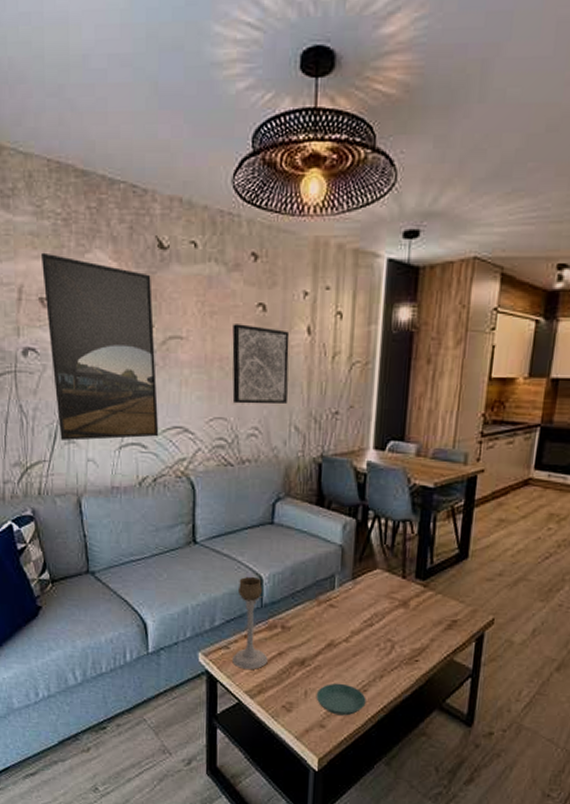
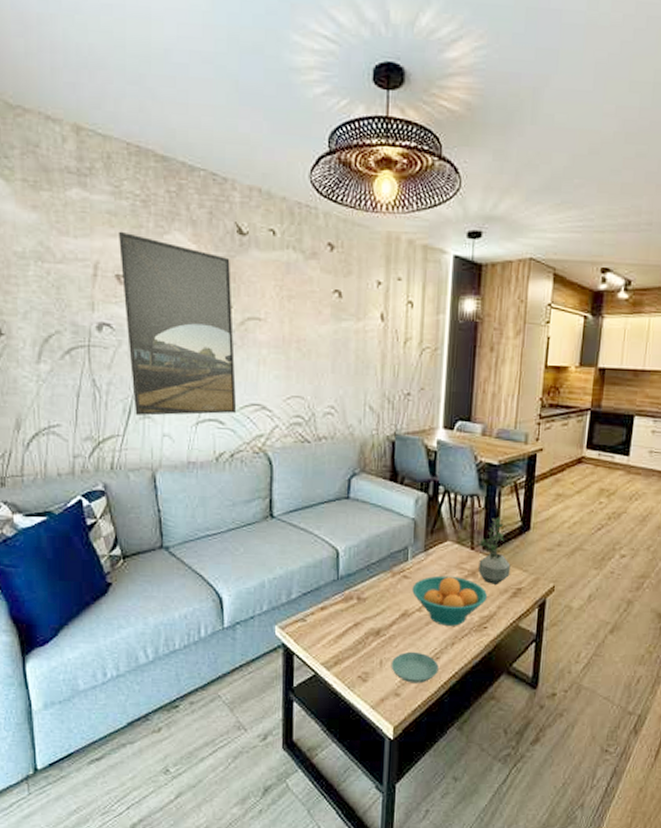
wall art: present [232,324,290,405] -> none [309,308,364,385]
candle holder: present [232,576,268,669] -> none [309,549,344,641]
fruit bowl: none [339,605,420,658] -> present [412,575,488,626]
potted plant: none [409,544,446,617] -> present [477,517,511,586]

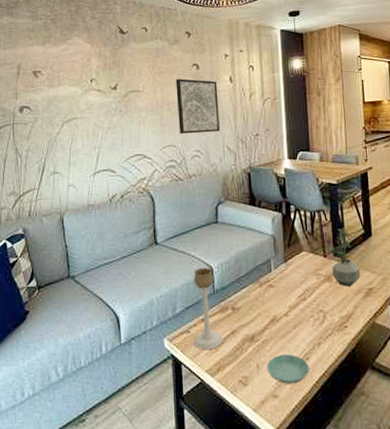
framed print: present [118,231,237,416] -> none [34,41,124,172]
wall art: none [309,308,364,385] -> present [176,78,220,134]
candle holder: none [309,549,344,641] -> present [193,267,223,350]
fruit bowl: present [412,575,488,626] -> none [278,282,344,328]

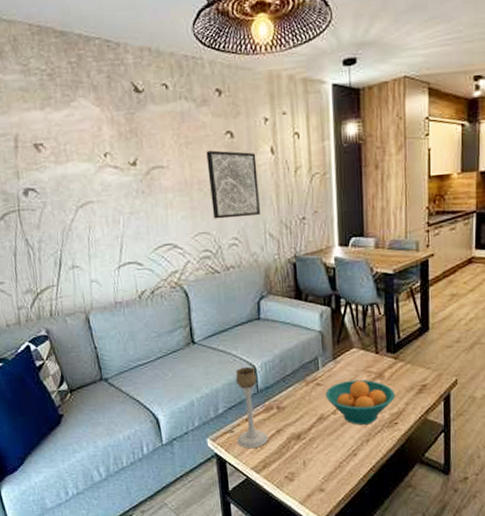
saucer: present [266,354,310,384] -> none [313,450,357,479]
fruit bowl: none [278,282,344,328] -> present [326,379,396,425]
potted plant: present [329,227,361,288] -> none [381,321,414,384]

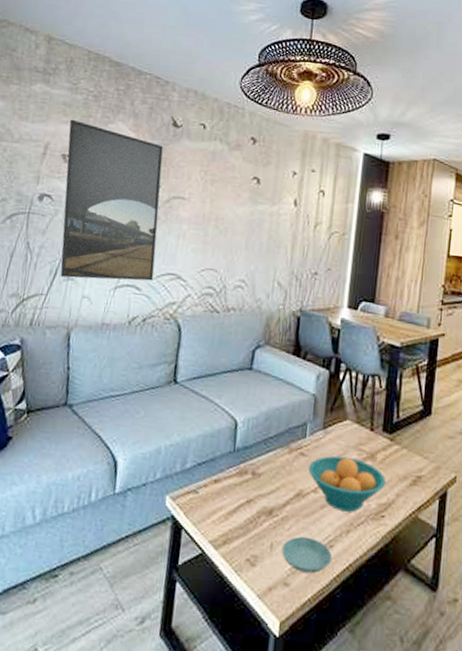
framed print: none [31,104,152,266] -> present [60,119,164,281]
wall art: present [206,150,260,219] -> none [223,191,279,262]
candle holder: present [235,366,268,448] -> none [200,419,237,517]
saucer: none [313,450,357,479] -> present [281,536,332,574]

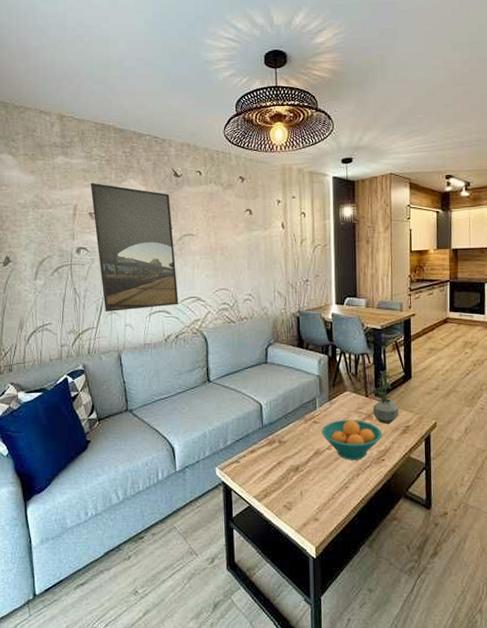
saucer: present [281,536,332,574] -> none [309,483,348,509]
potted plant: none [377,399,411,471] -> present [370,370,399,425]

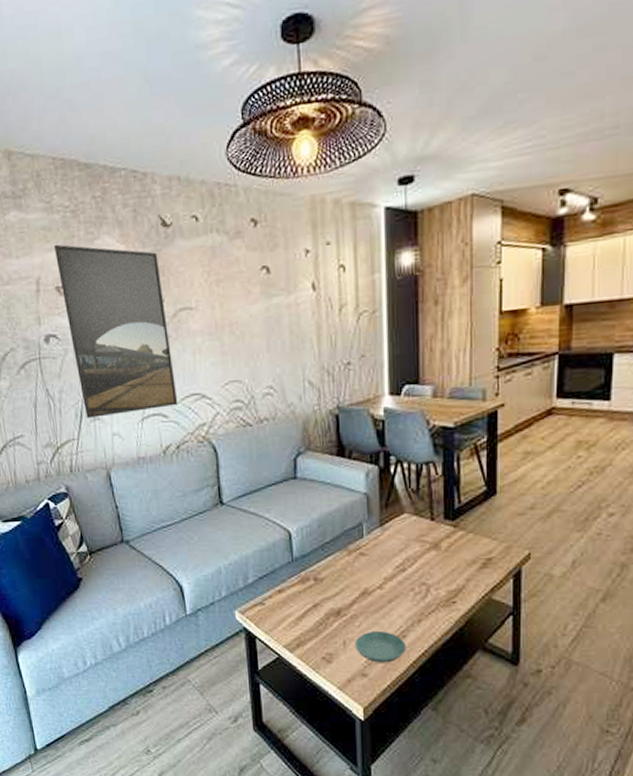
saucer: none [309,483,348,509] -> present [355,630,406,663]
fruit bowl: present [322,419,383,460] -> none [371,550,454,602]
potted plant: present [370,370,399,425] -> none [438,483,478,557]

